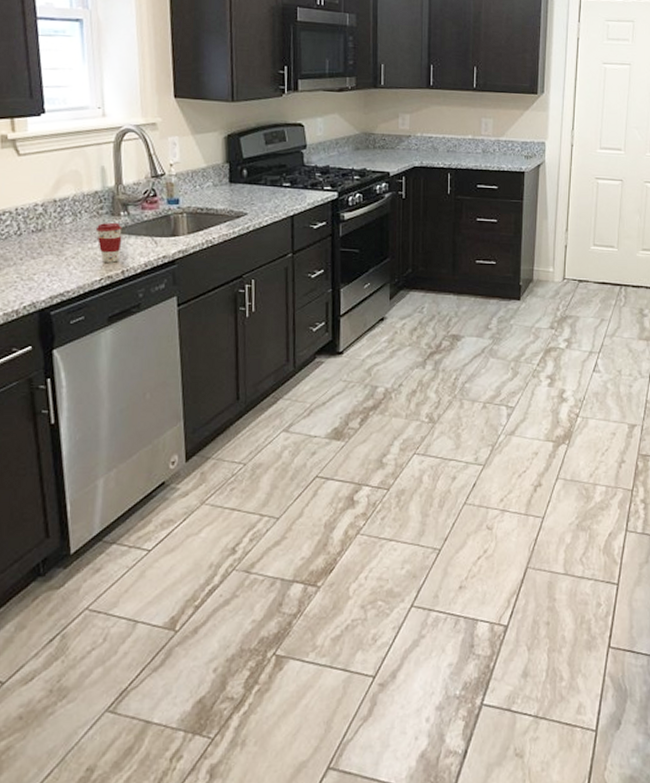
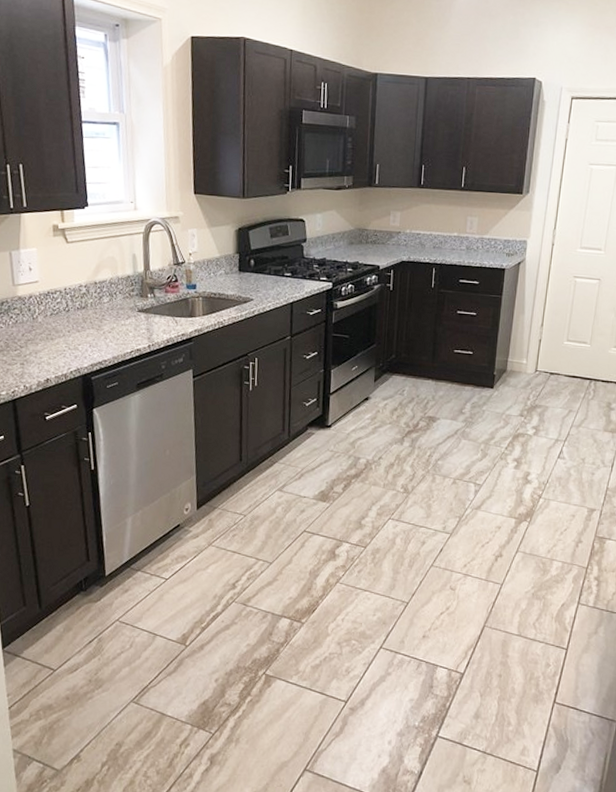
coffee cup: present [95,223,123,263] -> none [127,303,149,338]

